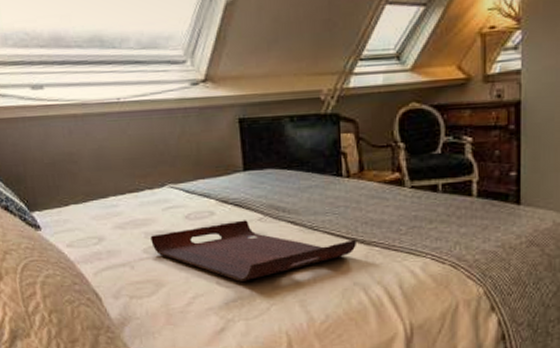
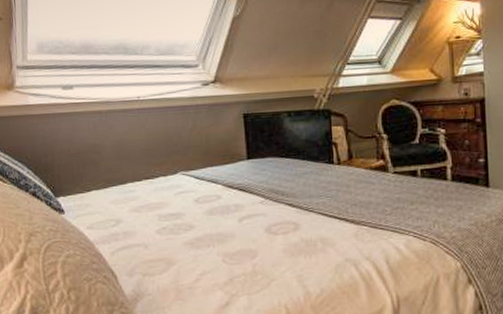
serving tray: present [150,220,356,282] -> none [163,203,347,259]

